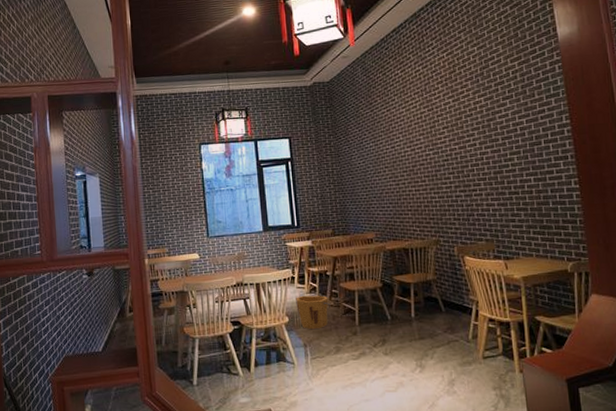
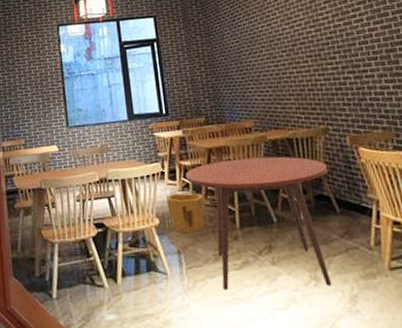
dining table: none [312,264,437,376] -> present [185,156,332,289]

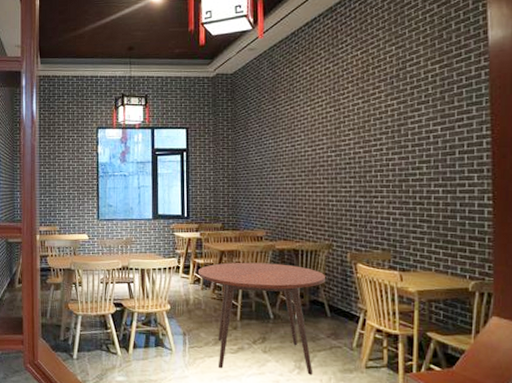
bucket: present [166,193,207,233] -> none [179,285,214,319]

